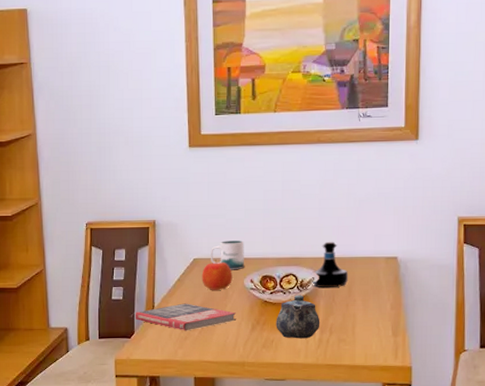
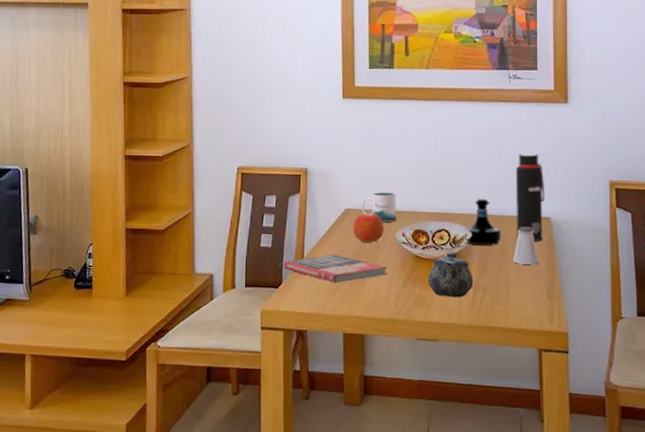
saltshaker: none [359,268,385,304] -> present [512,227,539,265]
water bottle: none [363,193,393,281] -> present [516,153,545,241]

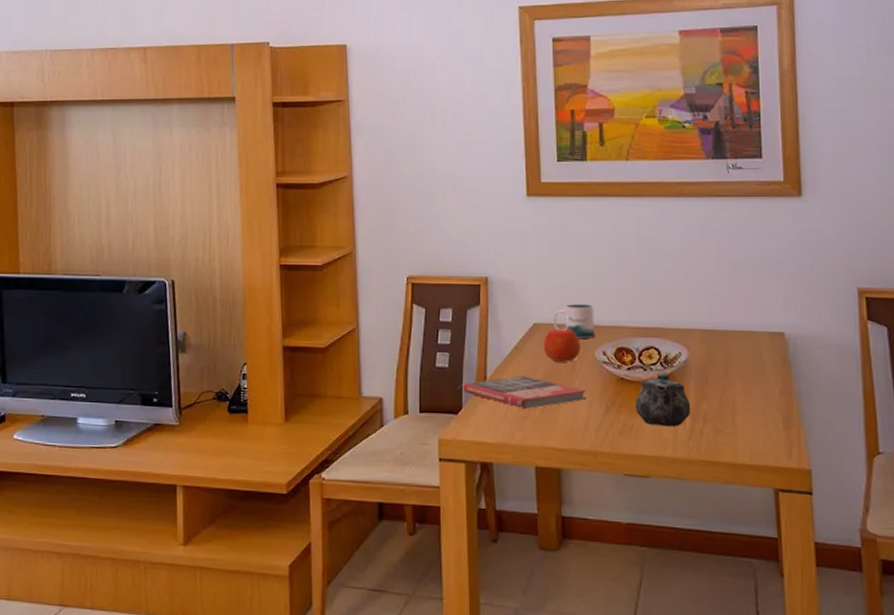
tequila bottle: present [465,198,501,245] -> none [678,310,723,366]
saltshaker: present [512,227,539,265] -> none [738,344,772,389]
water bottle: present [516,153,545,241] -> none [739,256,777,361]

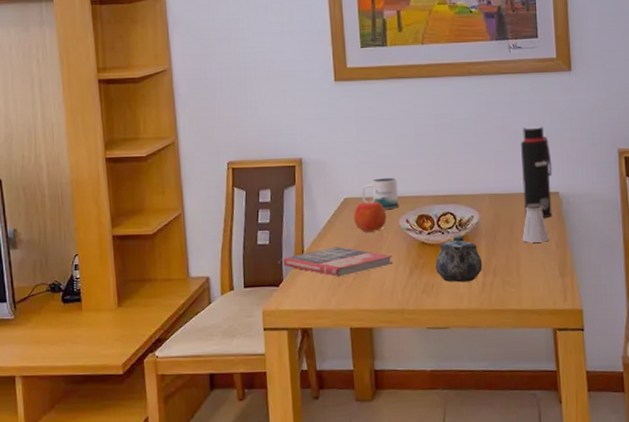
saltshaker: none [738,344,772,389] -> present [522,204,550,243]
water bottle: none [739,256,777,361] -> present [521,126,553,218]

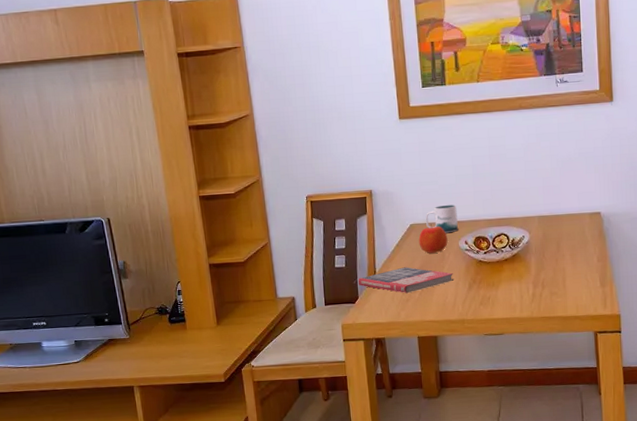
teapot: present [435,234,483,283] -> none [491,253,533,295]
water bottle: present [521,126,553,218] -> none [567,153,595,235]
saltshaker: present [522,204,550,243] -> none [567,224,592,258]

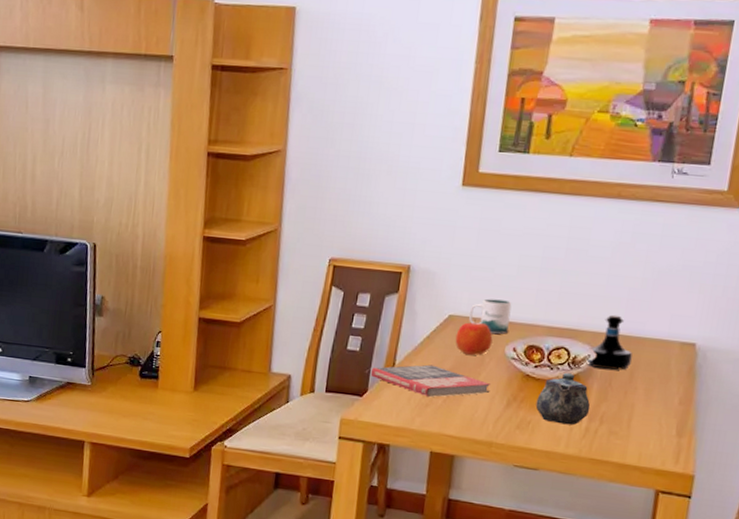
teapot: none [491,253,533,295] -> present [535,372,591,426]
tequila bottle: none [522,200,556,245] -> present [586,314,633,370]

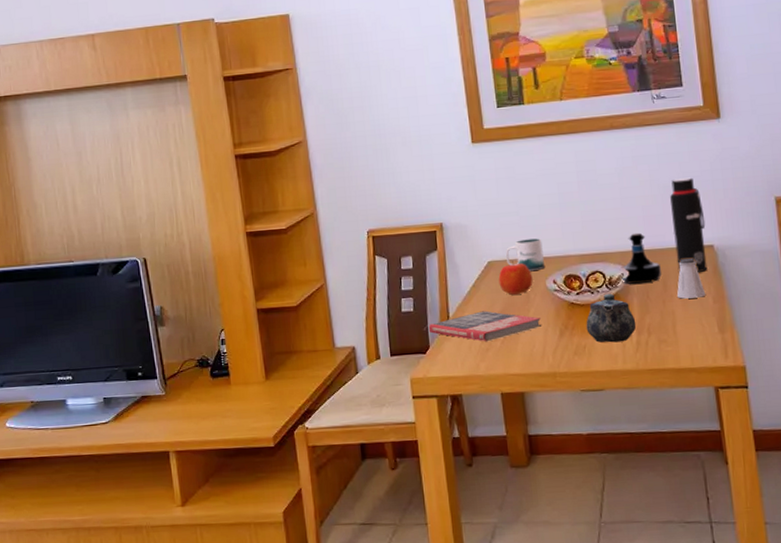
saltshaker: none [641,352,674,396] -> present [676,258,706,299]
water bottle: none [649,265,697,370] -> present [670,177,708,272]

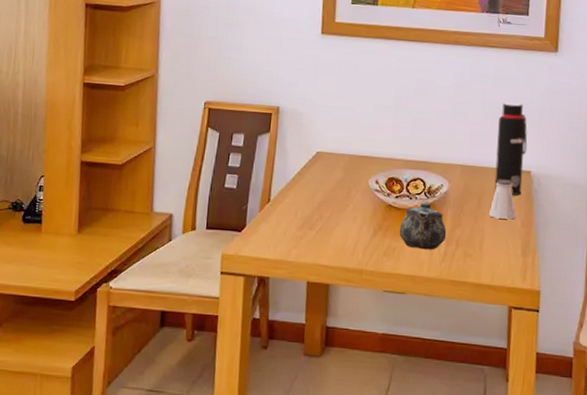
book: present [428,311,541,342] -> none [248,199,357,230]
apple: present [498,260,533,295] -> none [323,155,357,189]
mug: present [505,238,545,272] -> none [334,136,372,169]
tequila bottle: present [620,232,661,284] -> none [440,147,479,198]

